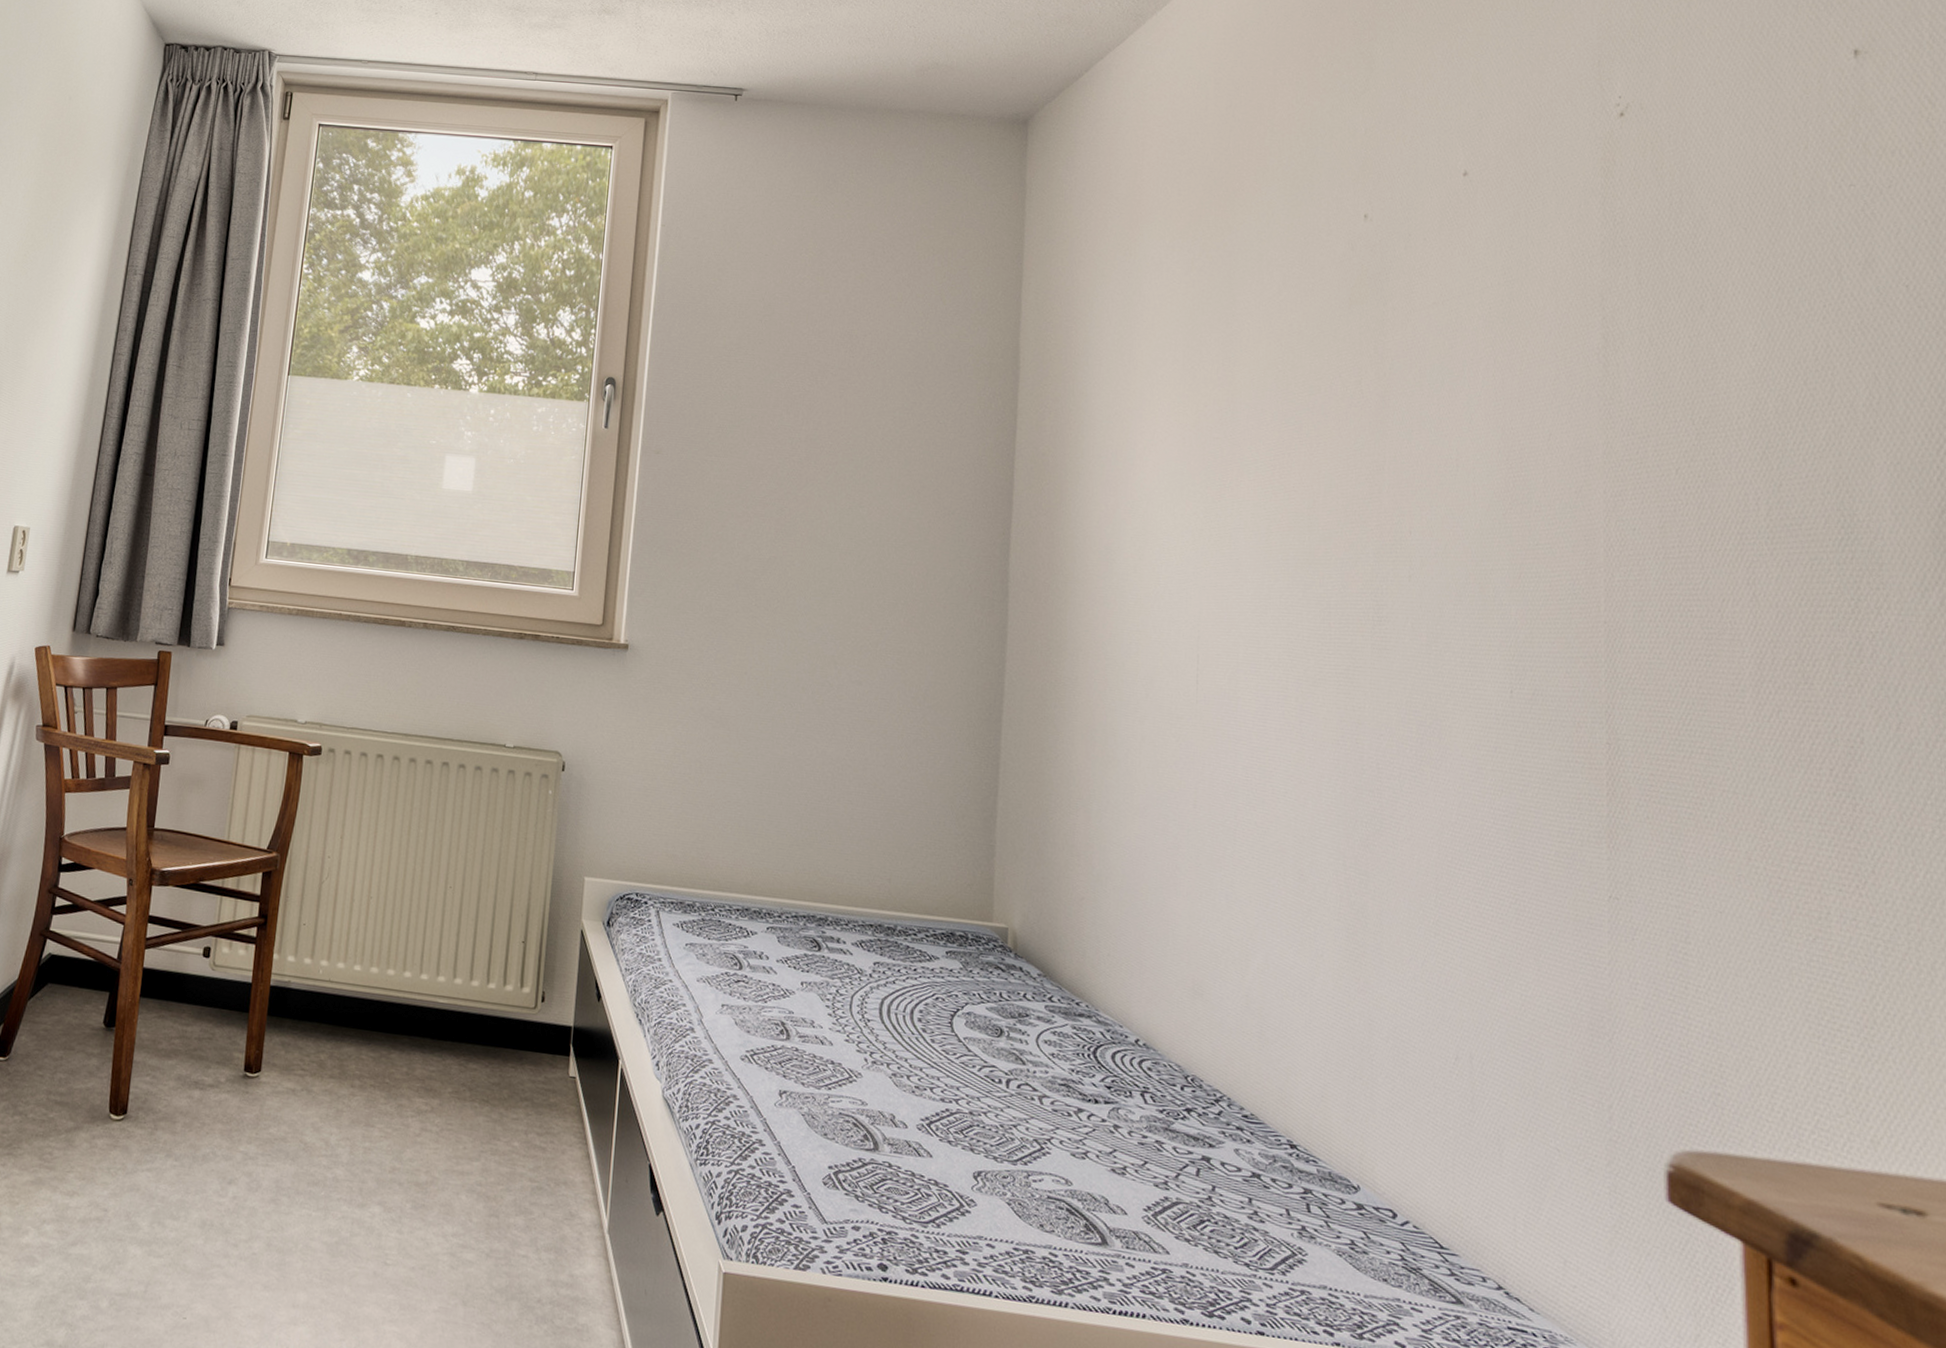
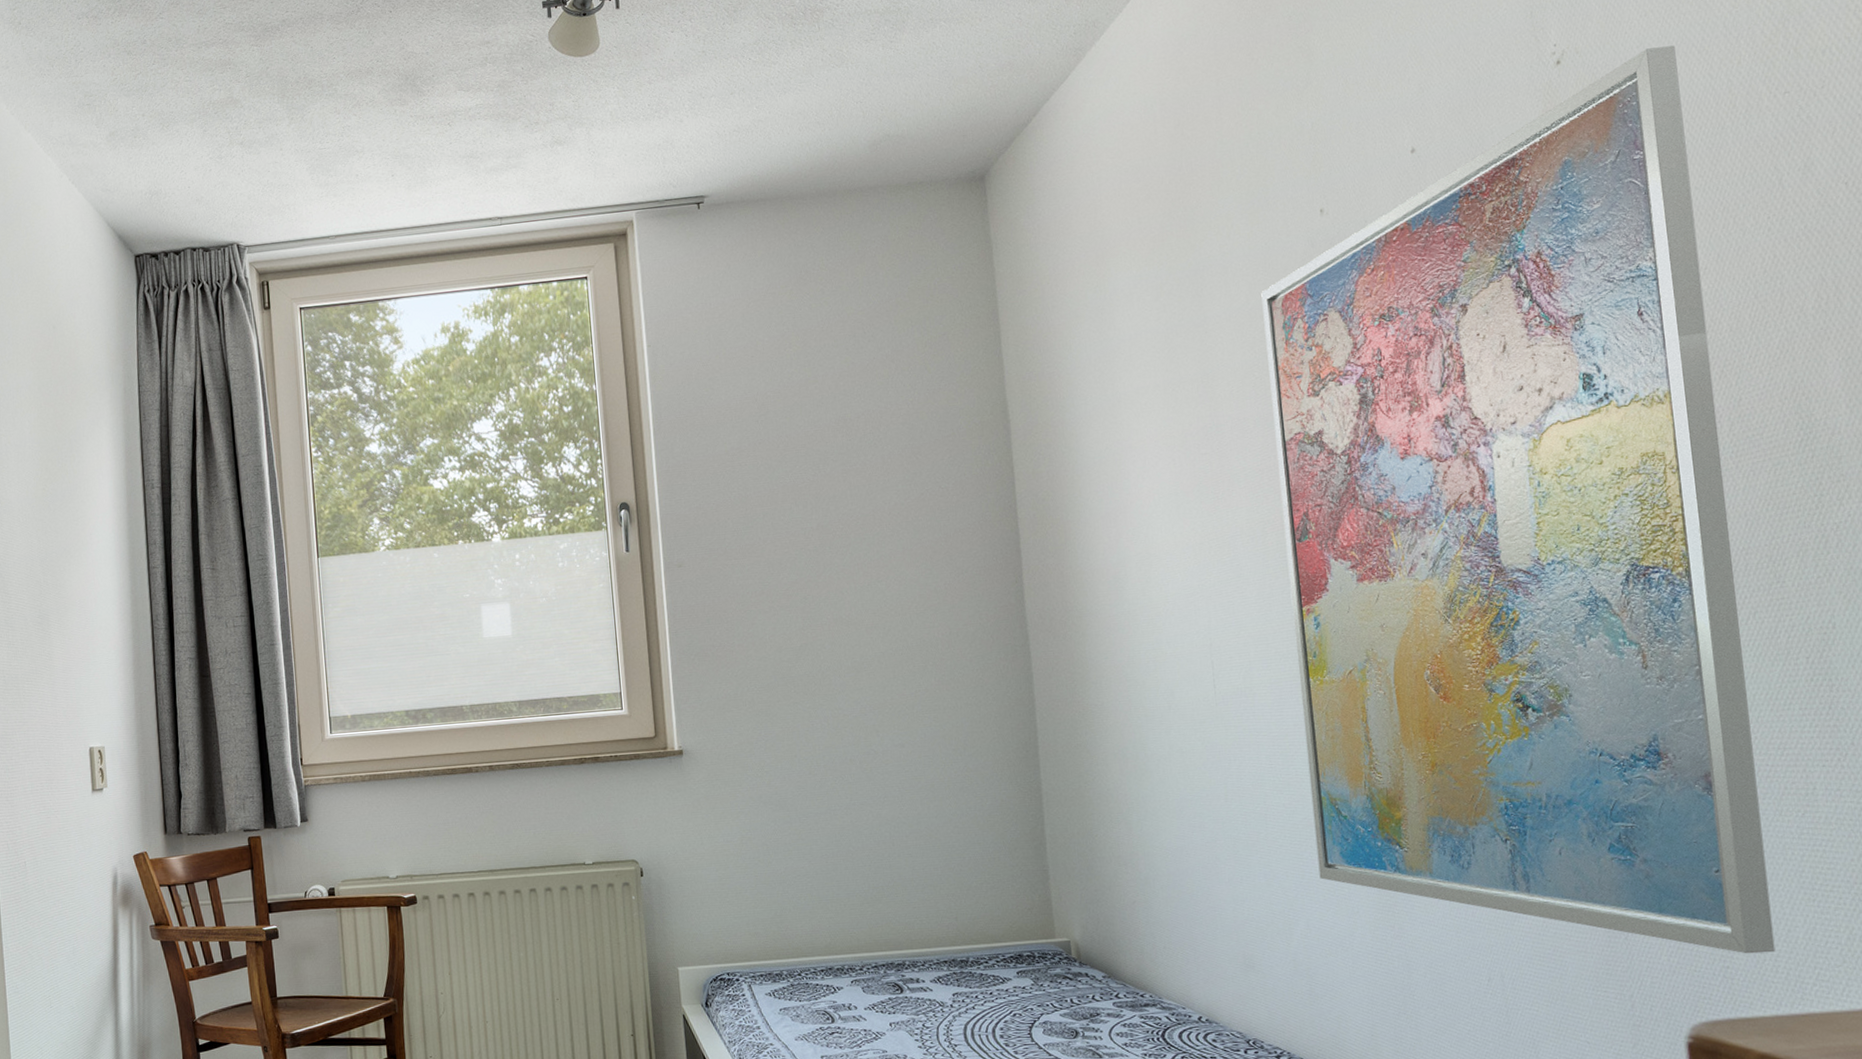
wall art: none [1285,117,1773,1087] -> present [1261,45,1776,954]

